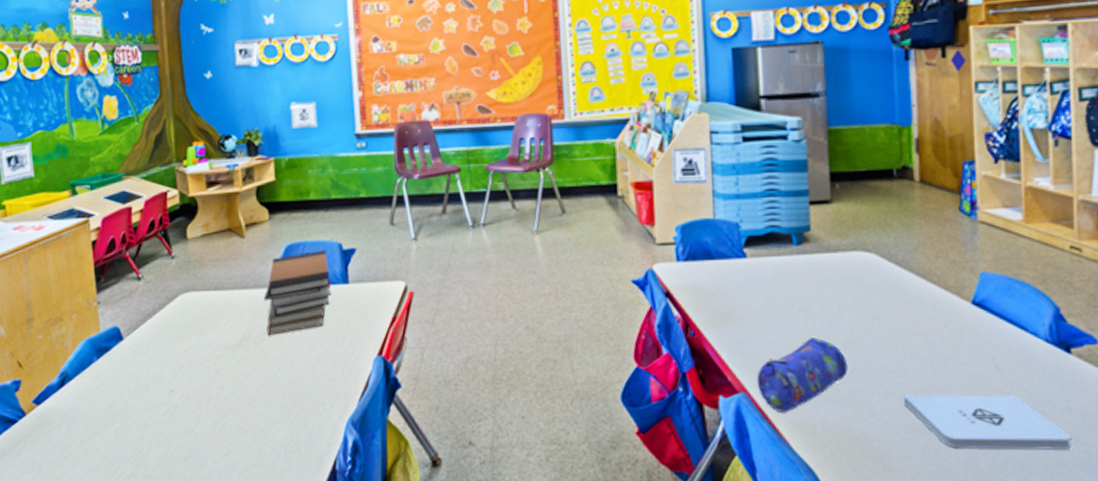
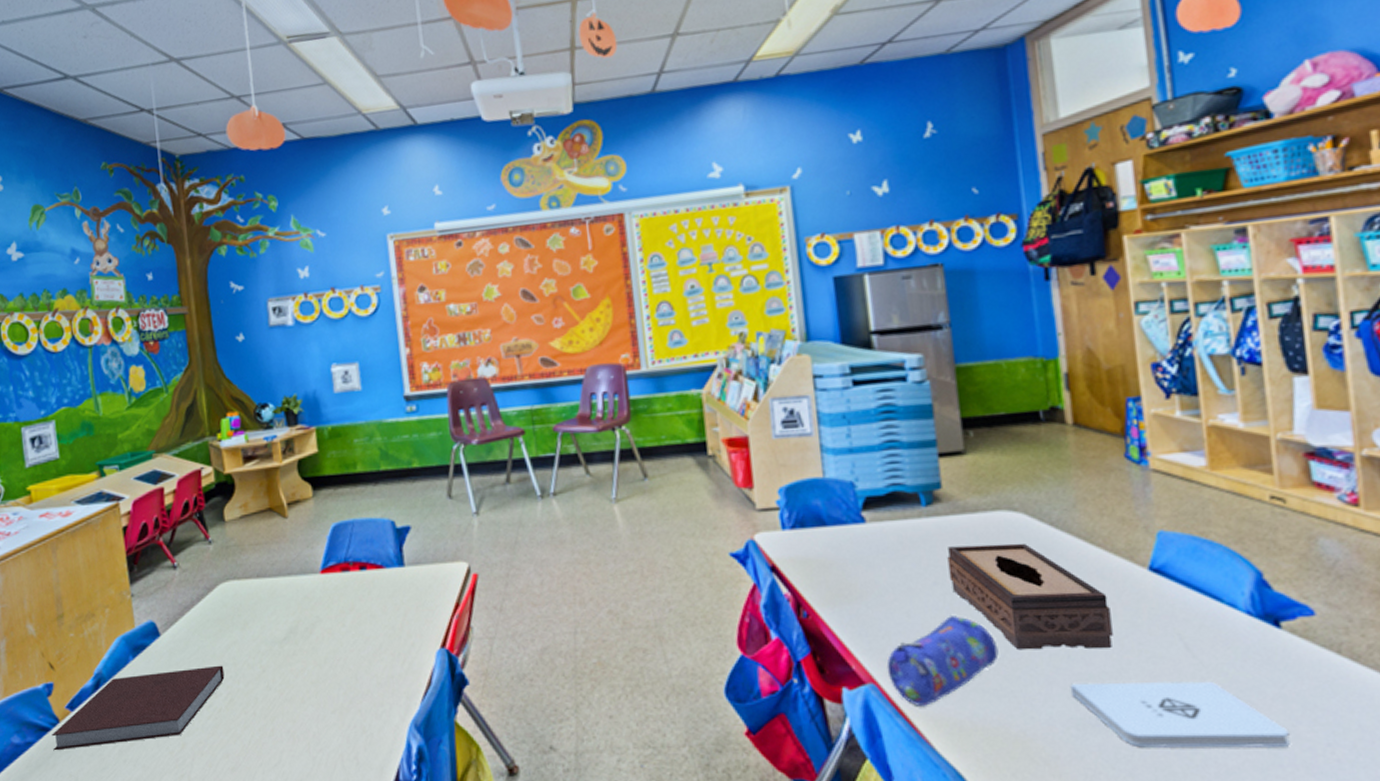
notebook: none [18,367,182,441] -> present [52,665,225,751]
book stack: present [264,249,332,335] -> none [311,528,386,627]
tissue box: none [811,278,940,368] -> present [947,543,1113,650]

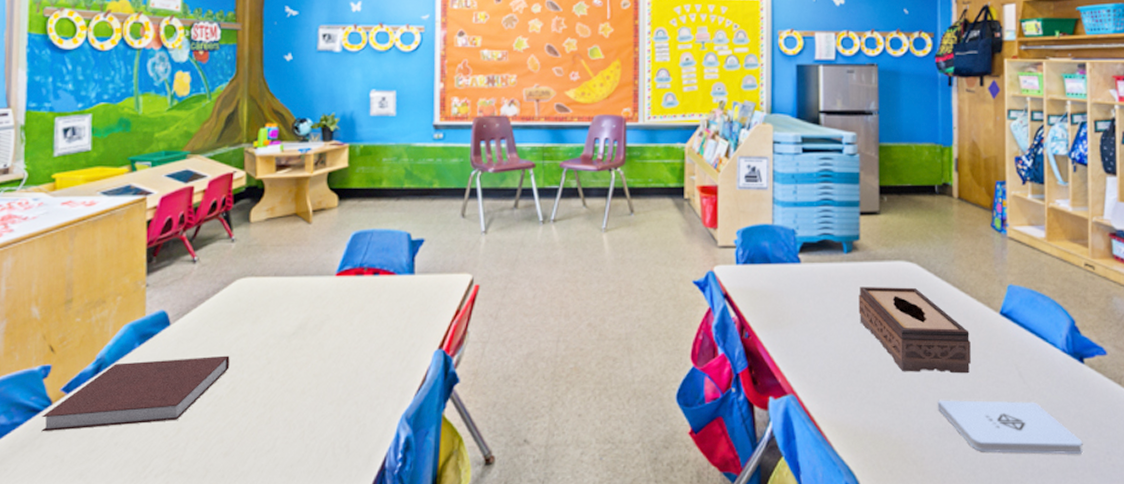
pencil case: present [886,616,999,706] -> none [805,342,889,414]

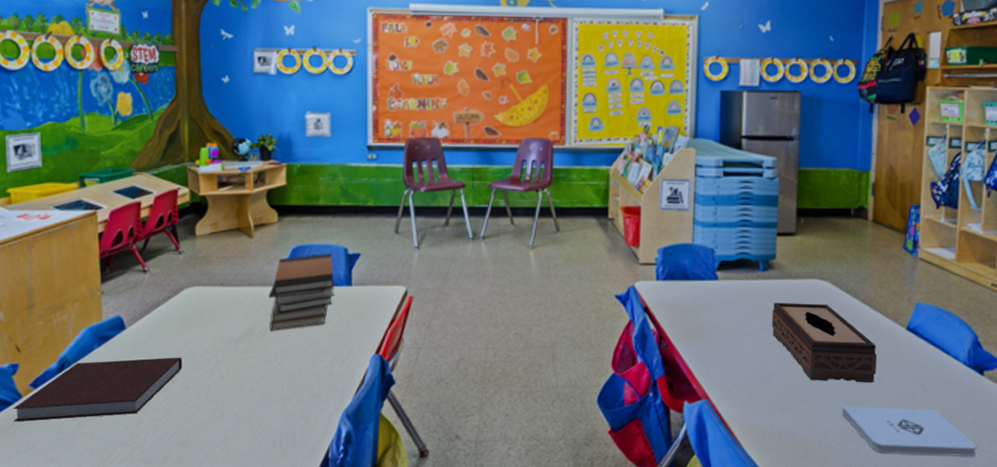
book stack: none [325,239,397,325] -> present [268,253,335,331]

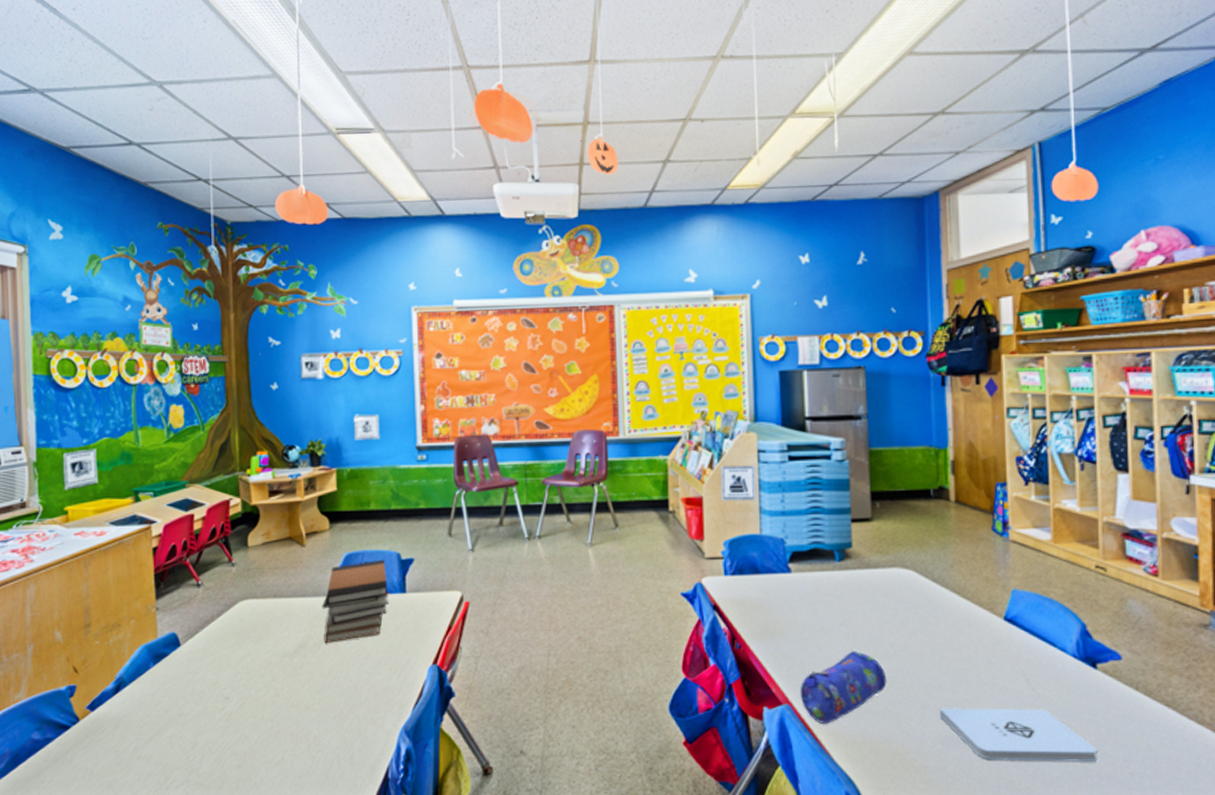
notebook: present [13,357,182,422] -> none [71,674,237,747]
pencil case: none [718,353,798,418] -> present [800,651,887,723]
tissue box: present [771,302,877,383] -> none [853,594,974,681]

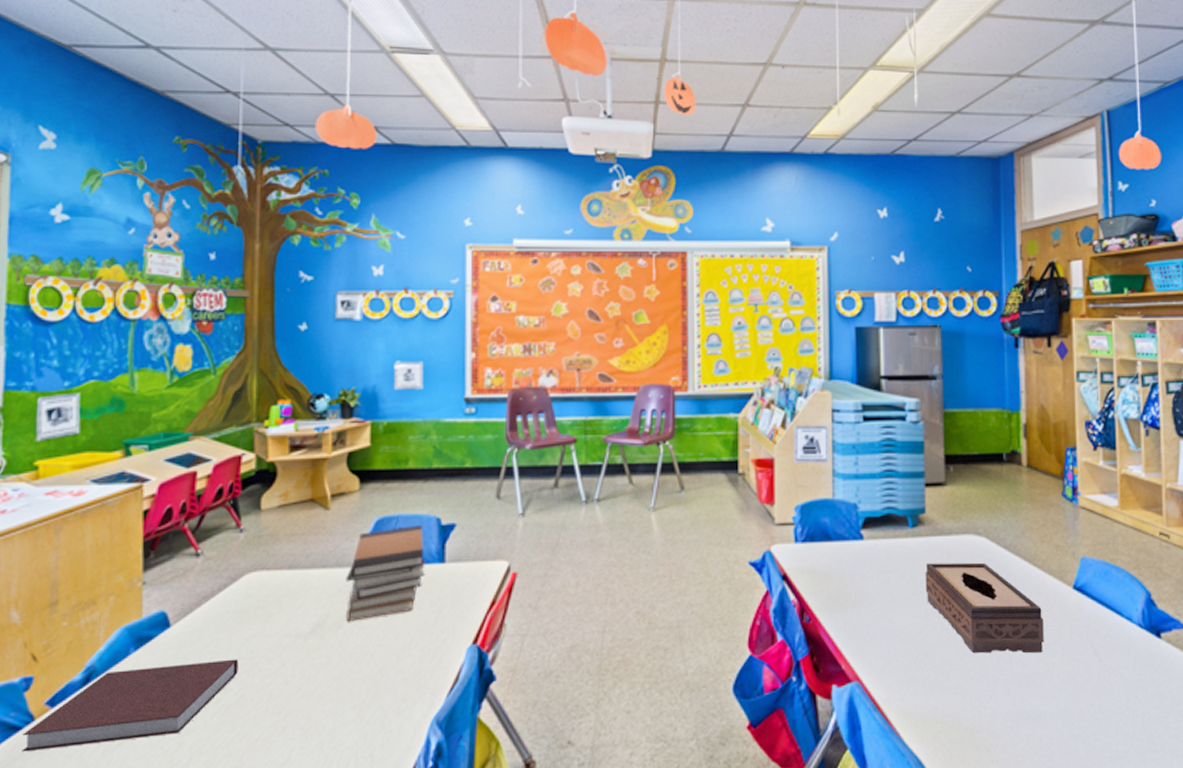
notebook: none [71,674,237,747] -> present [22,659,239,752]
pencil case: present [800,651,887,723] -> none [870,623,958,702]
tissue box: none [853,594,974,681] -> present [925,562,1044,654]
notepad: present [939,708,1098,762] -> none [1010,681,1162,737]

